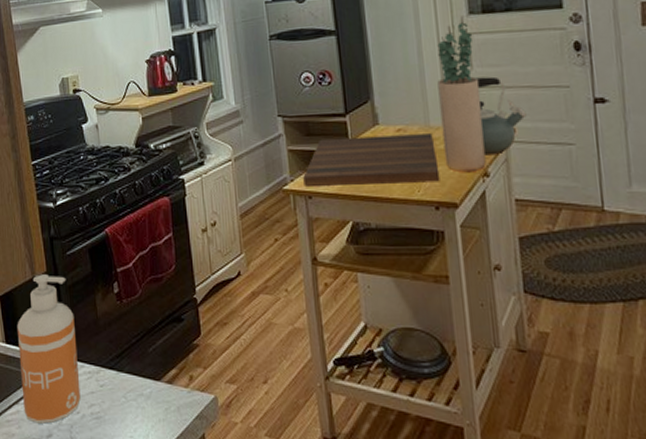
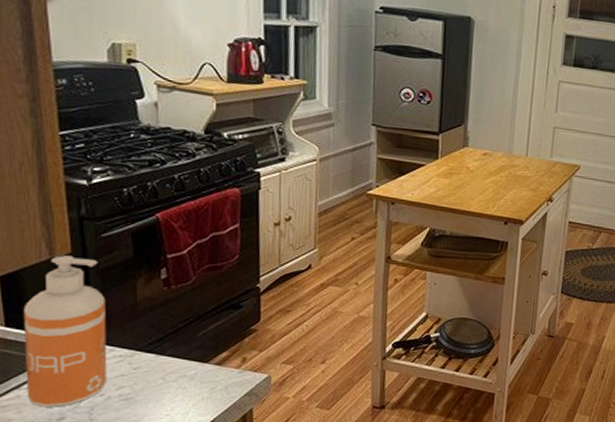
cutting board: present [303,133,440,186] -> none [388,152,514,202]
vase: present [437,16,486,173] -> none [519,65,563,197]
kettle: present [476,76,527,156] -> none [551,119,591,185]

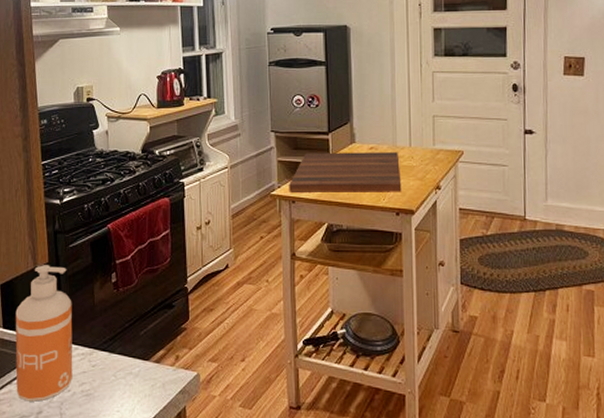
cutting board: none [388,152,514,202] -> present [289,152,402,192]

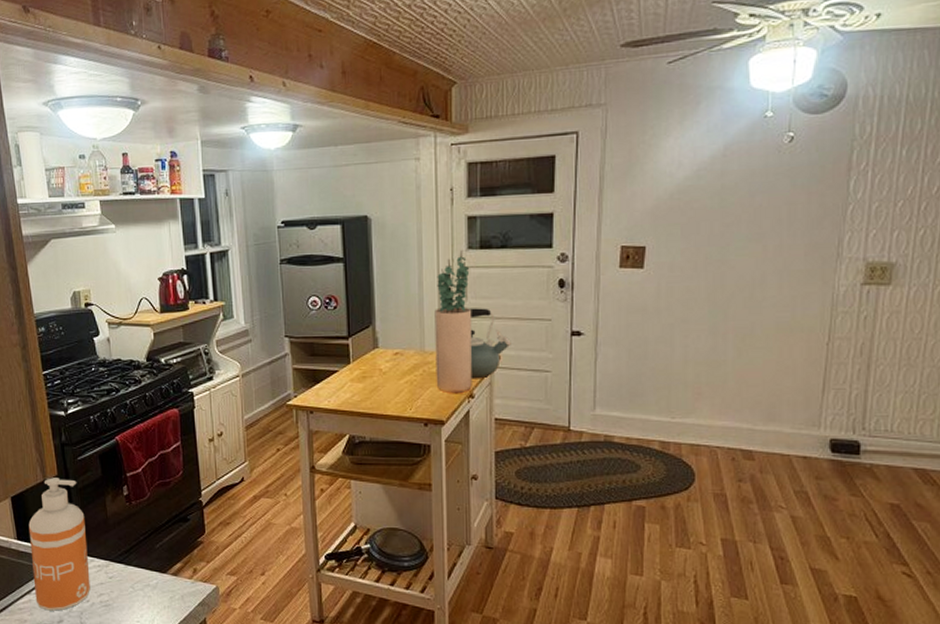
cutting board: present [289,152,402,192] -> none [306,358,430,402]
vase: none [405,57,439,186] -> present [434,250,473,394]
kettle: none [436,108,473,172] -> present [469,308,511,379]

